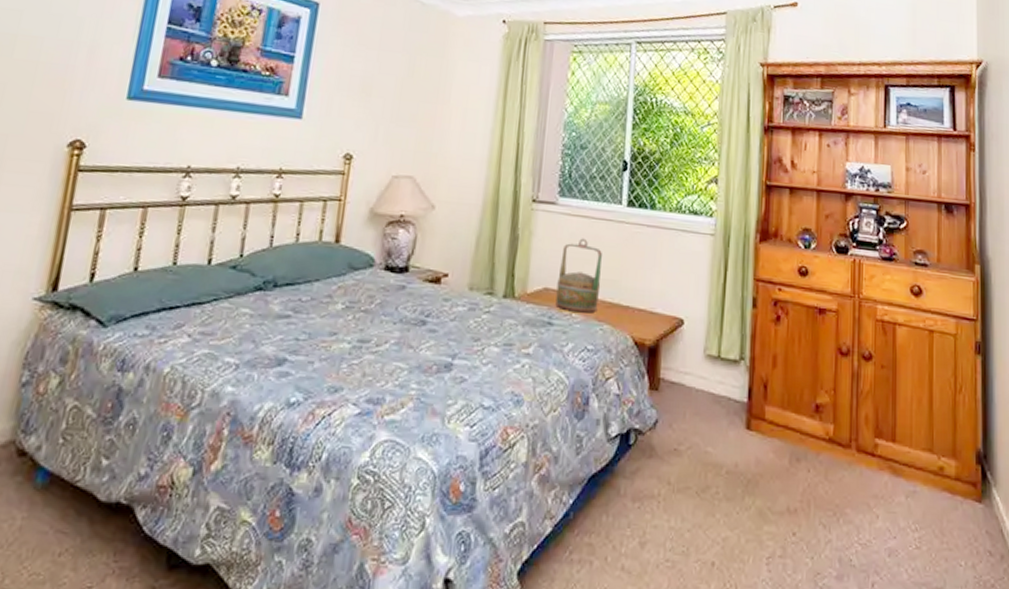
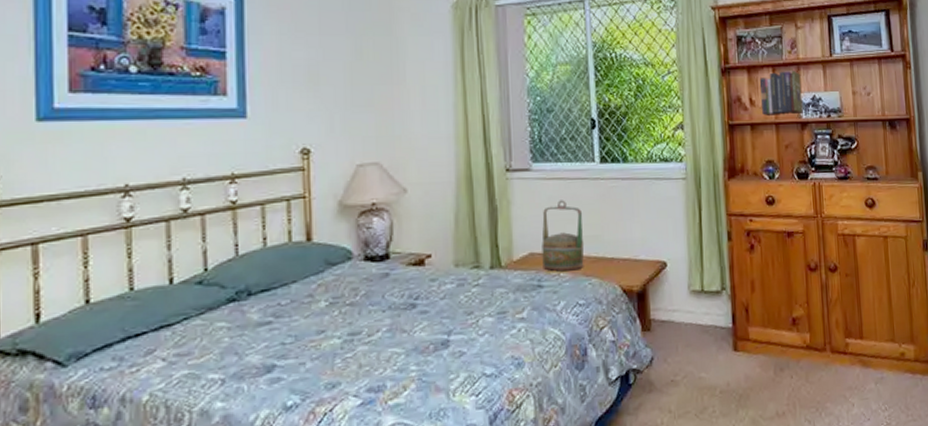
books: none [804,137,849,184] -> present [760,71,803,117]

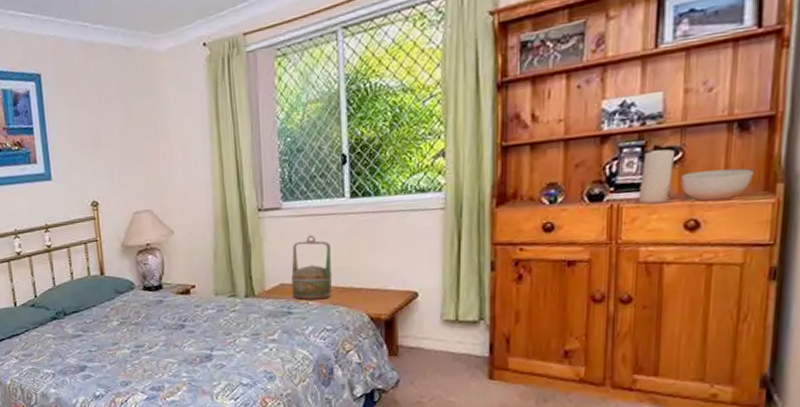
books: present [760,71,803,117] -> none [547,73,607,133]
candle: none [829,138,856,184] -> present [634,149,676,206]
bowl: none [858,158,904,185] -> present [680,168,755,202]

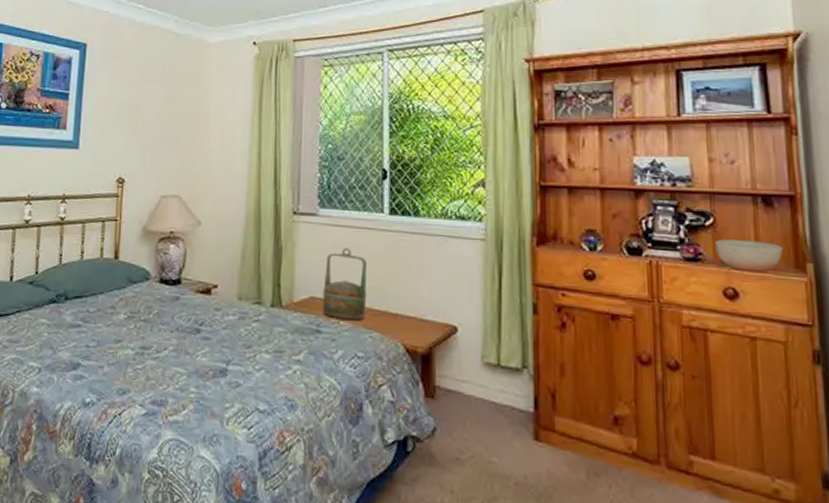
candle: present [634,149,676,206] -> none [672,212,710,267]

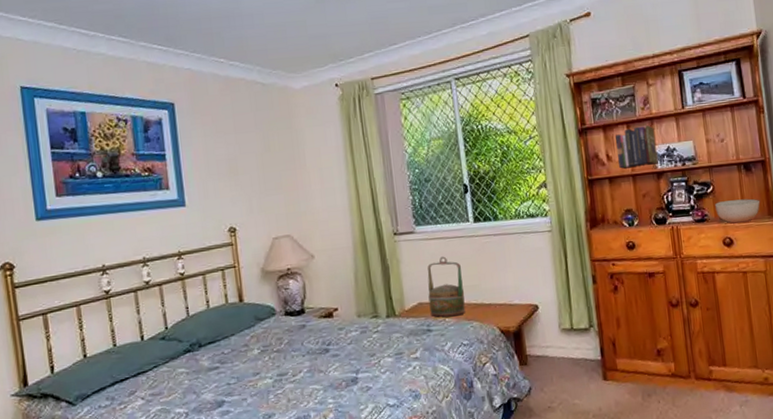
books: none [582,130,638,181] -> present [615,125,658,170]

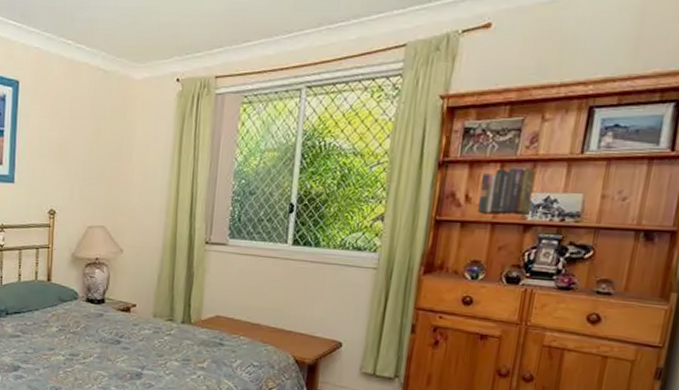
decorative basket: present [427,256,466,317] -> none [226,274,268,336]
bowl: present [714,198,761,224] -> none [588,270,654,301]

